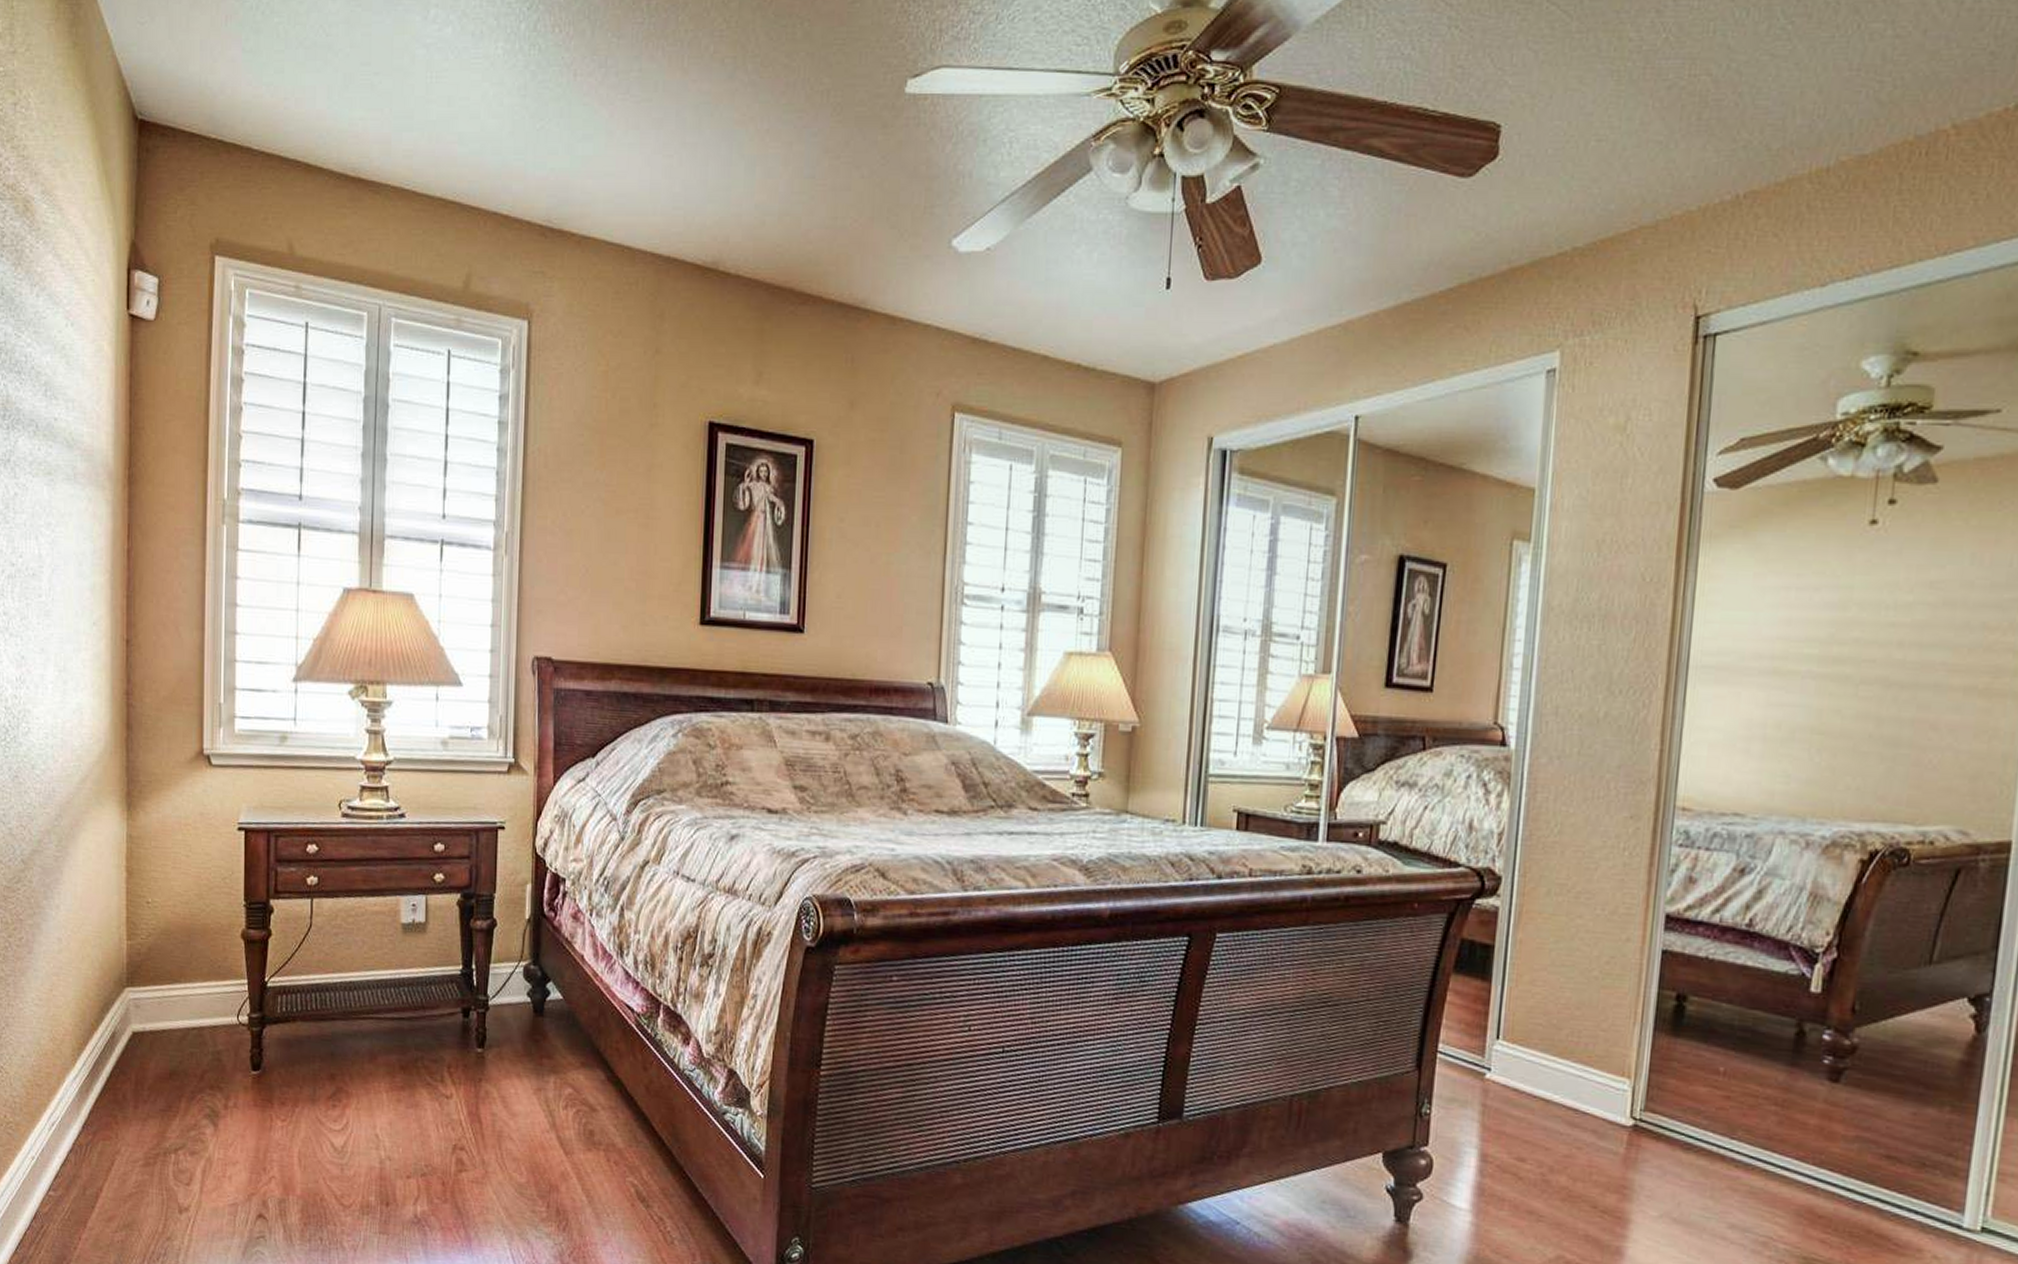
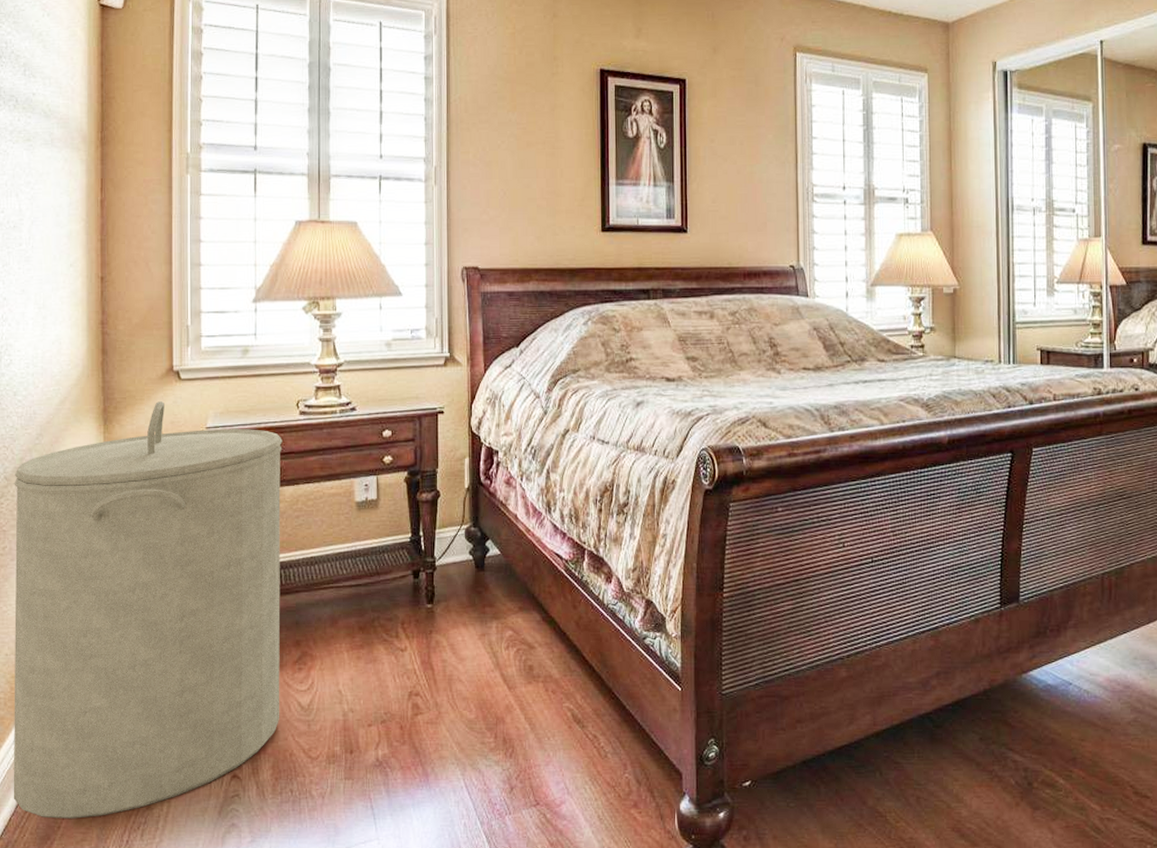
laundry hamper: none [28,788,322,1242] -> present [13,401,283,819]

